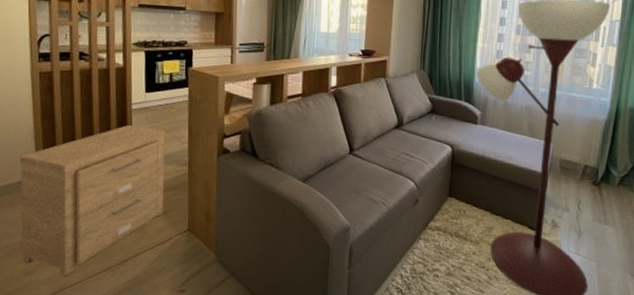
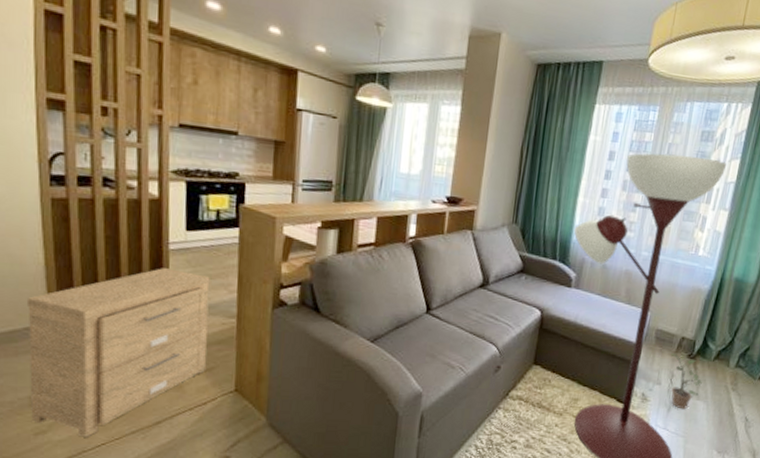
potted plant: none [576,181,609,235] -> present [671,354,702,410]

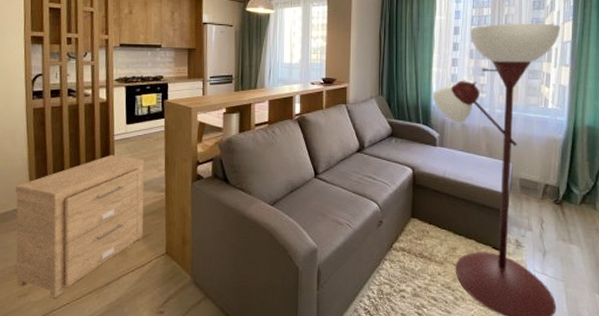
potted plant: present [671,354,702,410] -> none [538,200,572,254]

